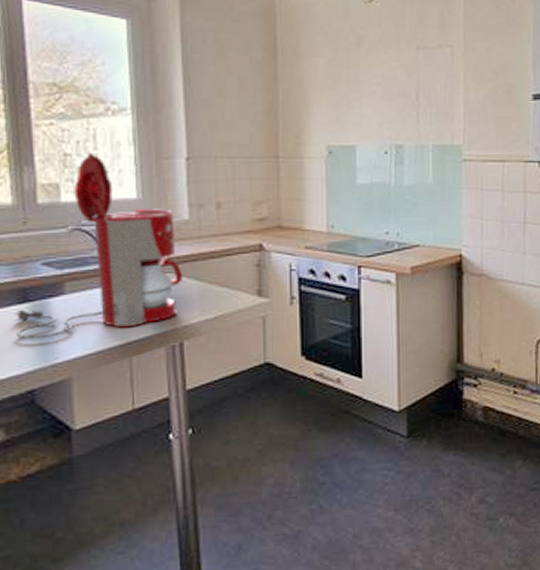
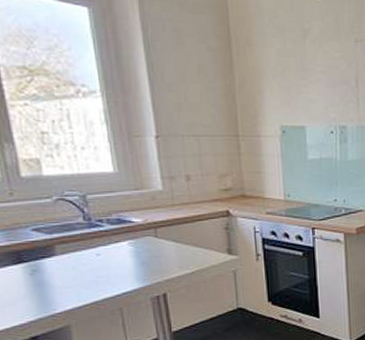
coffee maker: present [13,152,183,340] -> none [11,131,162,295]

